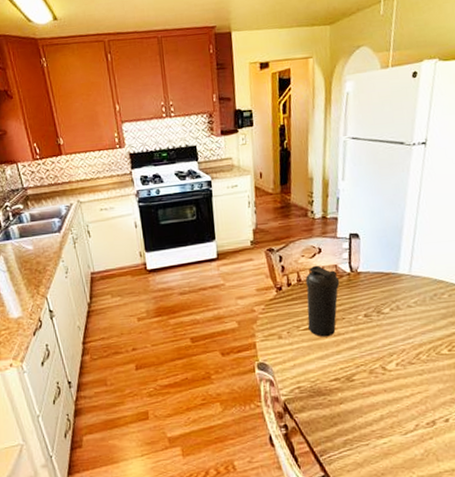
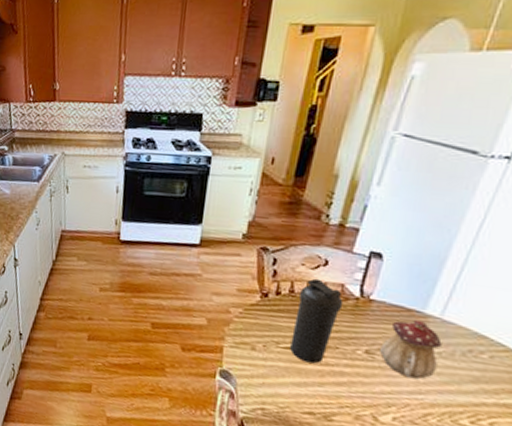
teapot: none [374,280,417,328] -> present [380,320,442,380]

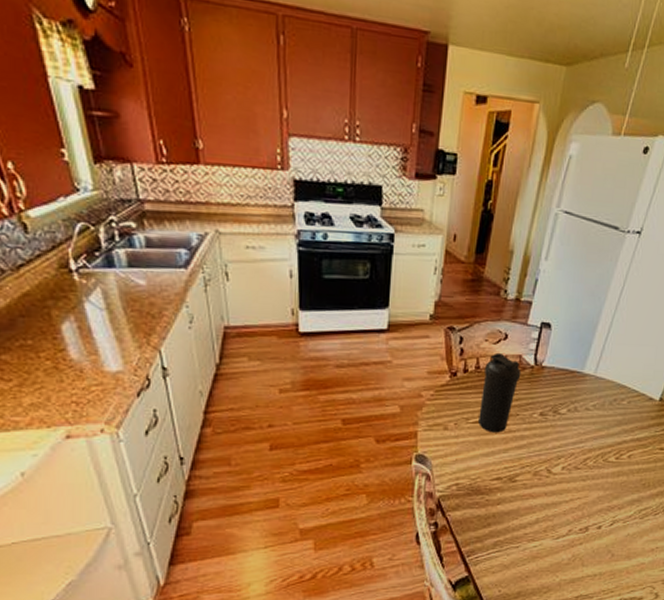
teapot: present [380,320,442,380] -> none [551,380,596,431]

